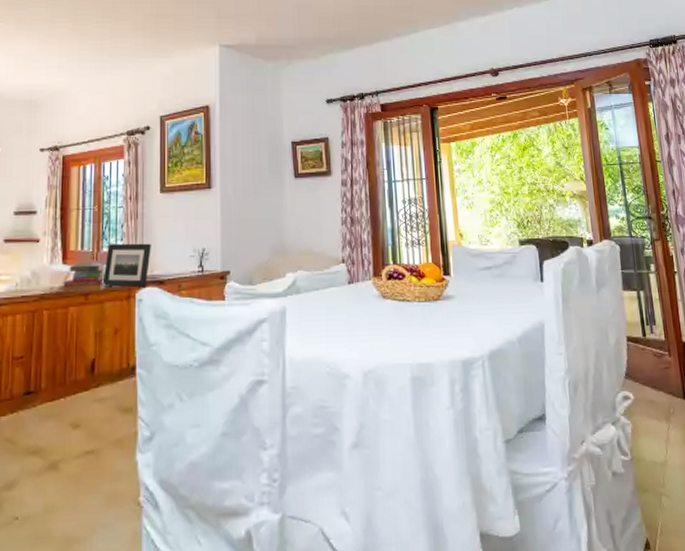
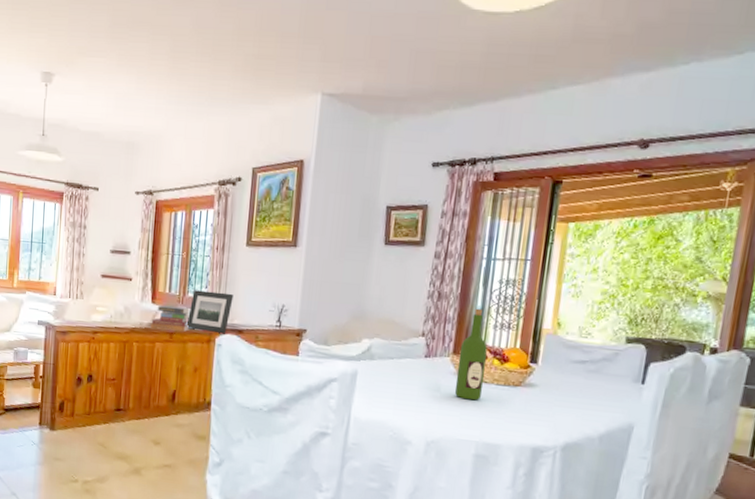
wine bottle: none [379,229,406,321] -> present [454,308,488,401]

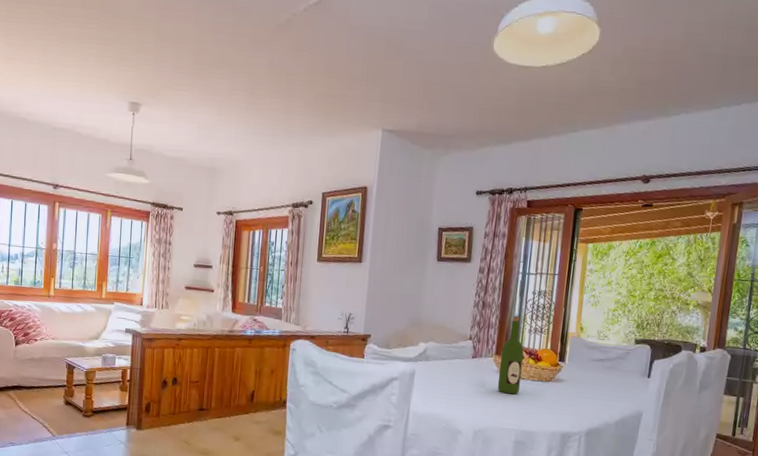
books: present [151,305,190,333] -> none [231,314,267,339]
picture frame: present [186,290,234,334] -> none [264,300,306,340]

